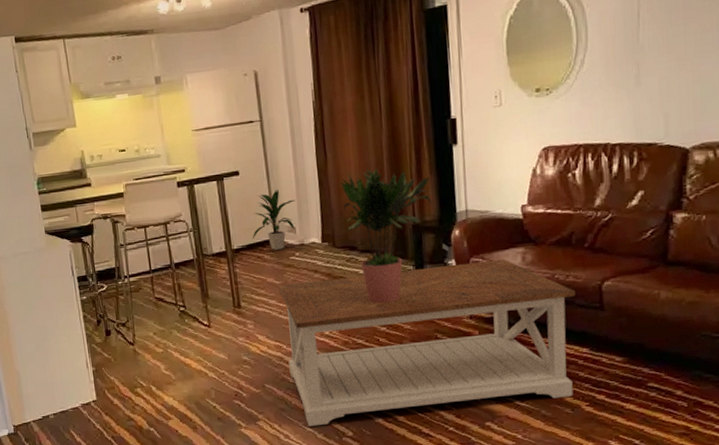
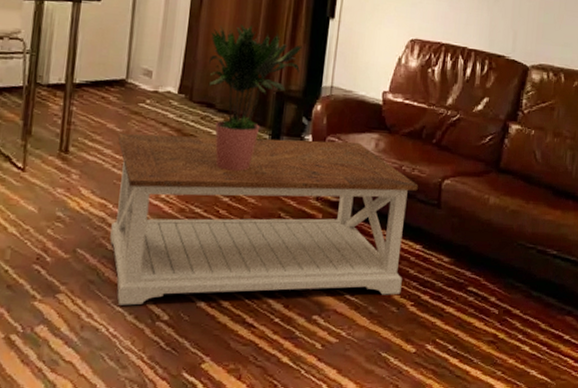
indoor plant: present [252,188,296,250] -> none [99,24,159,93]

